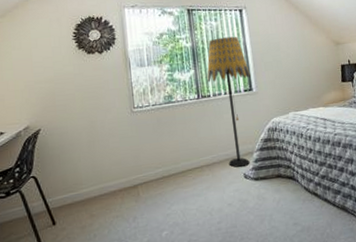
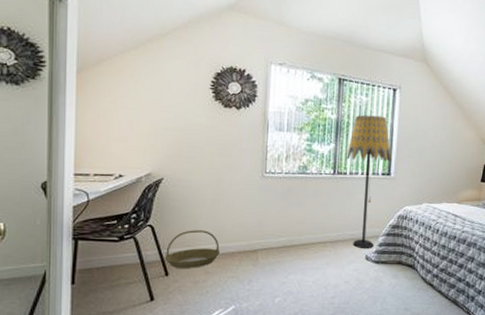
basket: none [50,173,102,216] -> present [164,230,220,268]

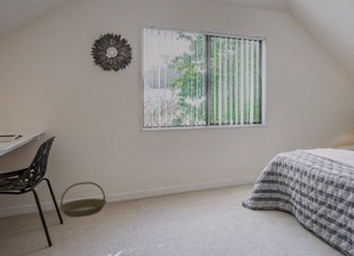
floor lamp: present [347,114,392,248] -> none [218,67,262,195]

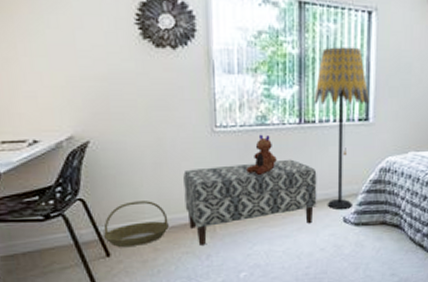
bench: none [119,153,220,219] -> present [183,159,317,245]
toy: none [165,133,188,166] -> present [246,134,277,176]
floor lamp: none [218,67,262,195] -> present [314,47,369,209]

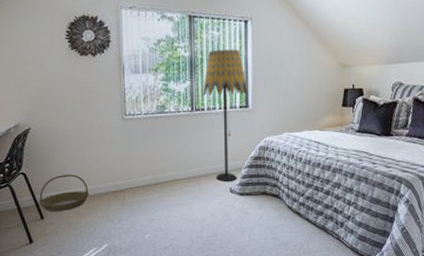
bench: present [183,159,317,245] -> none [100,140,207,211]
toy: present [246,134,277,176] -> none [150,120,174,154]

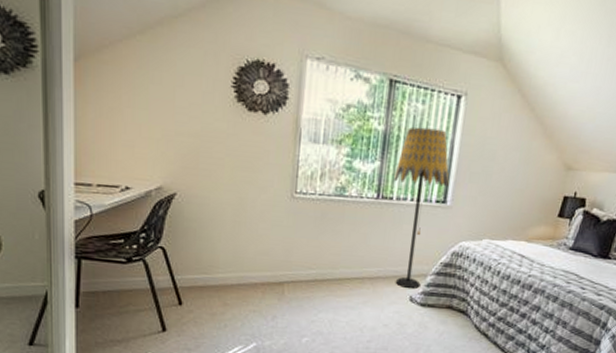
basket: present [38,174,89,211] -> none [177,255,240,299]

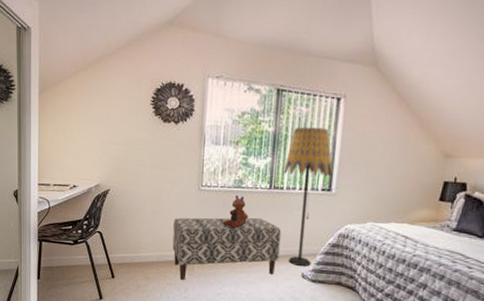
bench: none [257,231,389,306] -> present [172,217,281,280]
toy: none [320,205,351,246] -> present [223,195,248,229]

